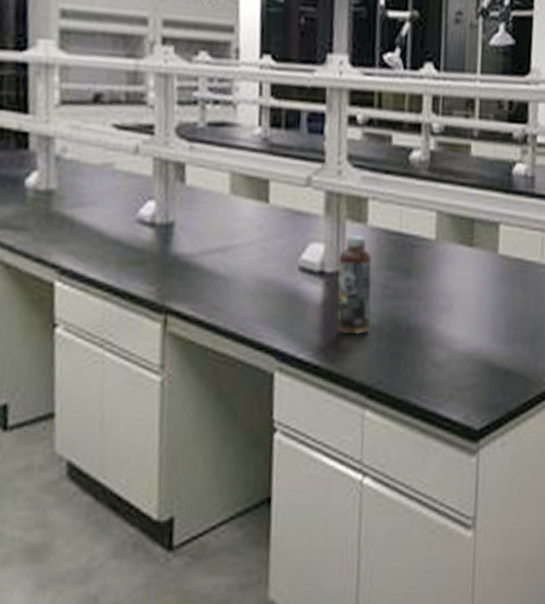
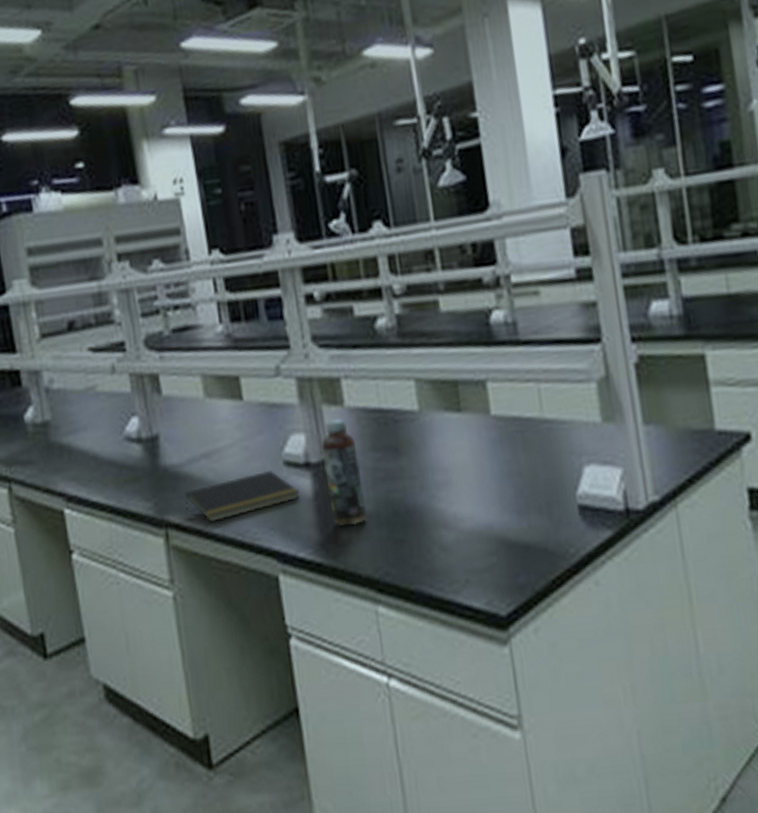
notepad: none [190,272,310,315] -> present [184,470,300,522]

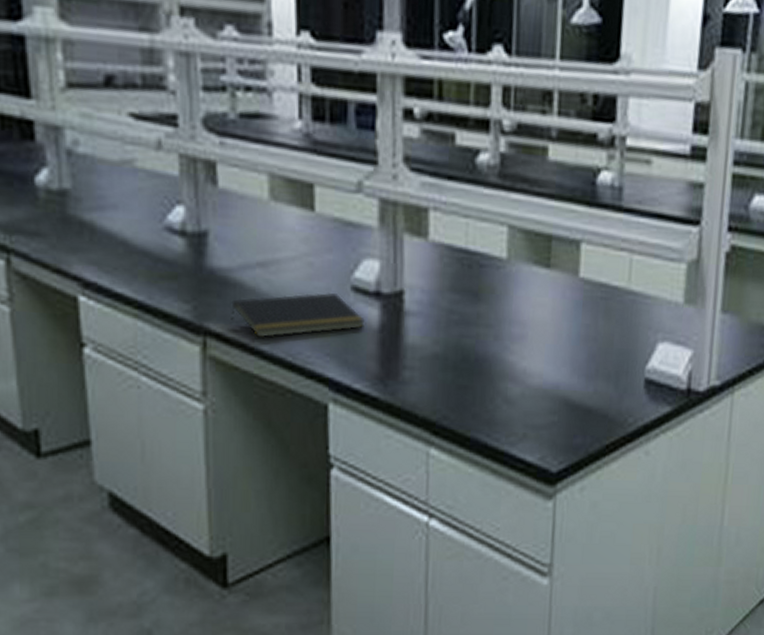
beverage bottle: present [321,419,368,527] -> none [395,251,436,365]

